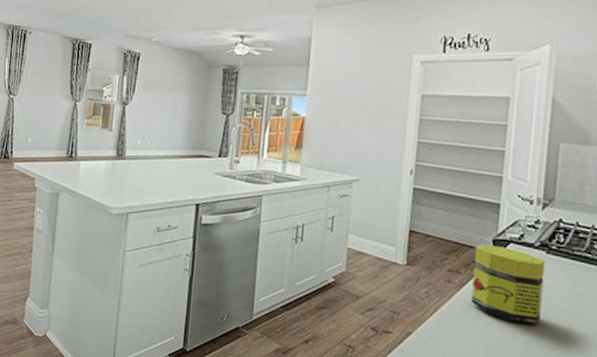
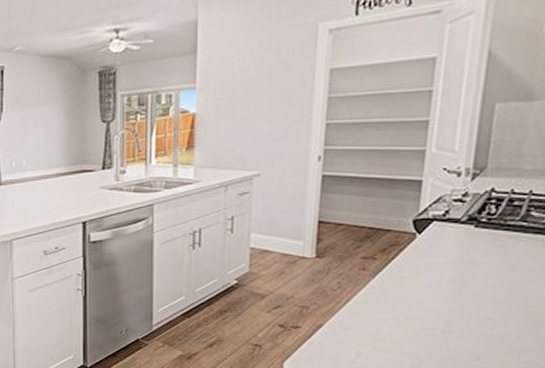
jar: present [471,244,545,325] -> none [388,226,473,303]

